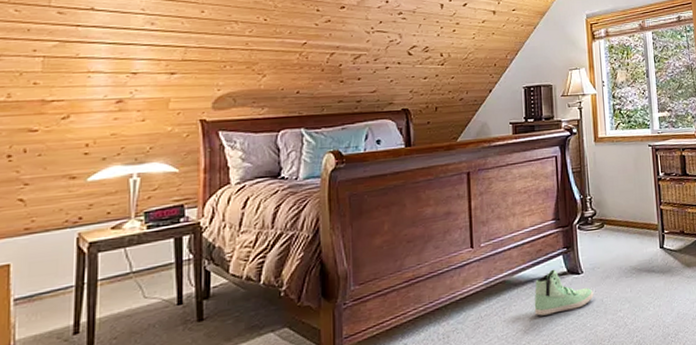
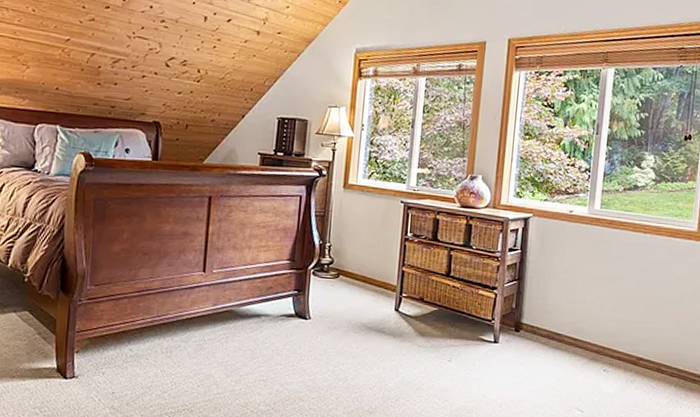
sneaker: present [534,269,594,316] -> none [256,309,318,353]

